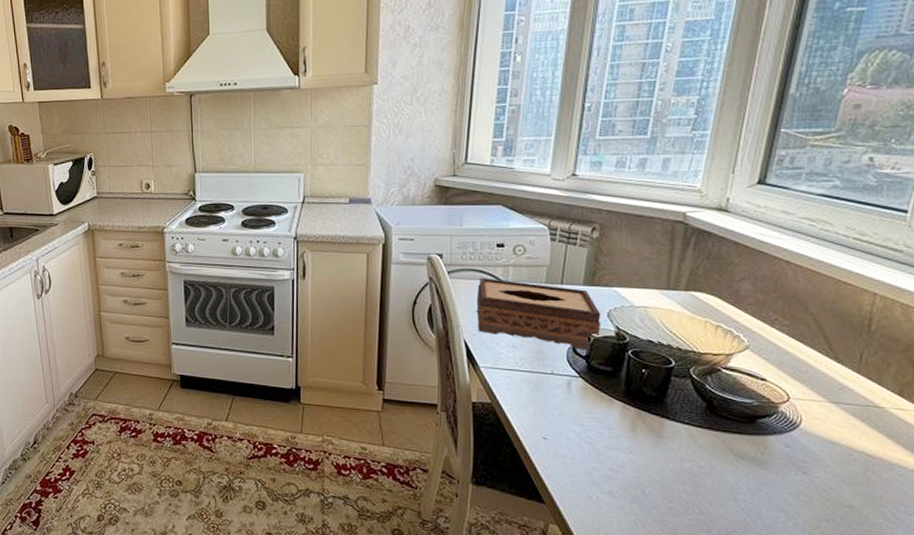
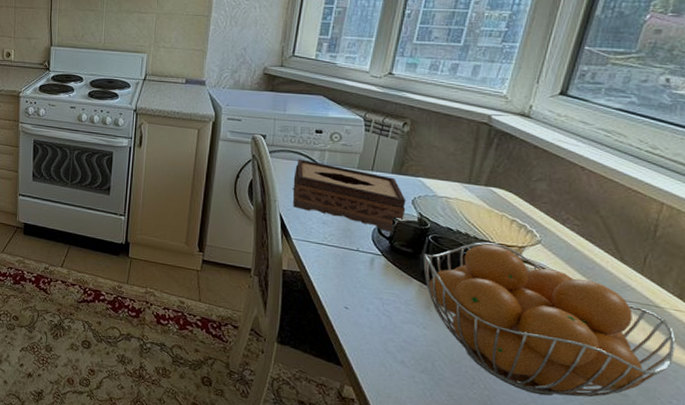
fruit basket: none [624,353,900,515] -> present [423,242,676,398]

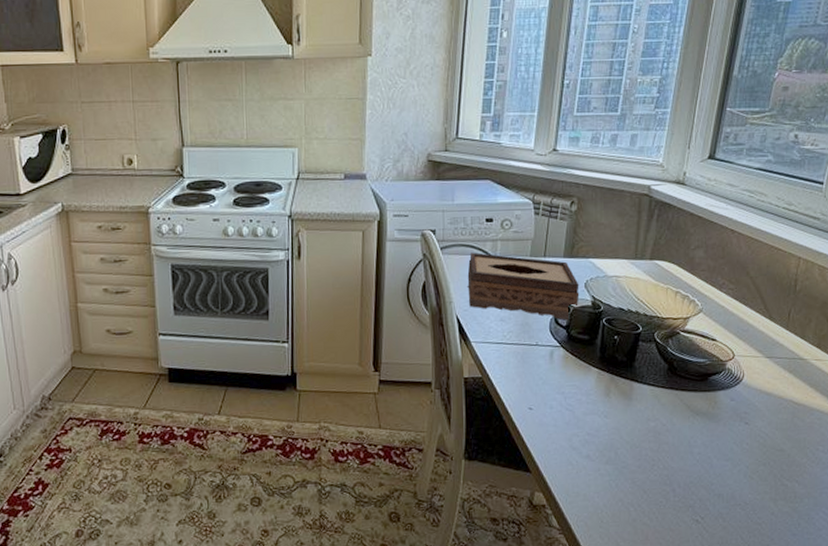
fruit basket: present [423,242,676,398] -> none [600,318,818,465]

